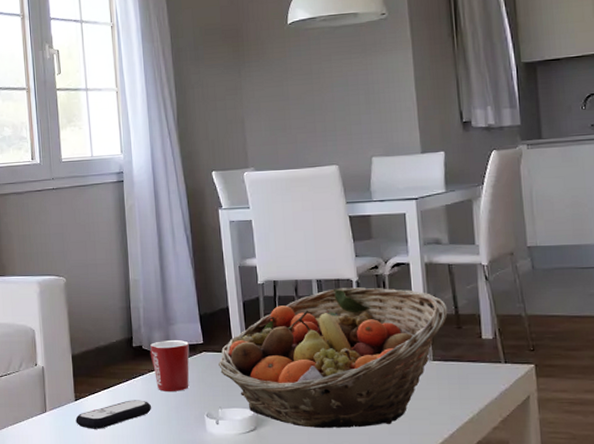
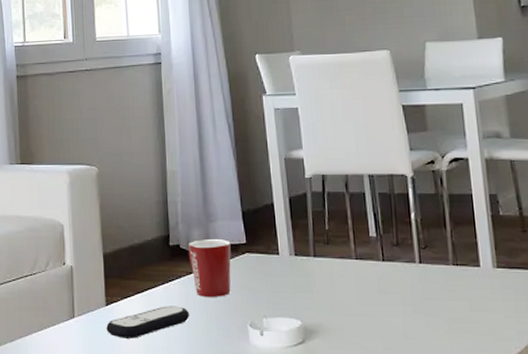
fruit basket: present [219,287,448,429] -> none [263,184,512,343]

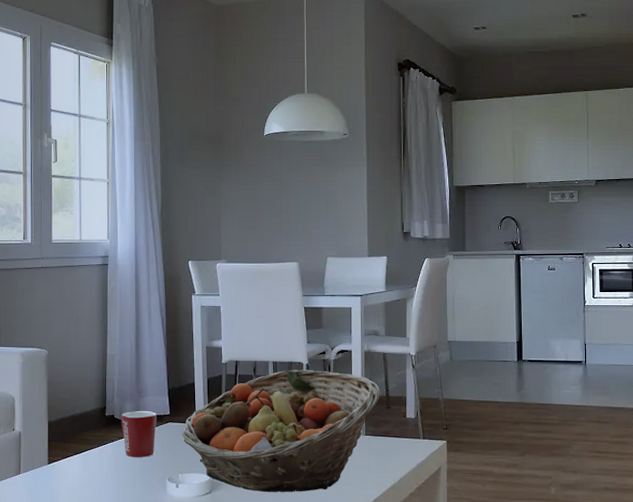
remote control: present [106,306,190,339] -> none [47,464,119,491]
fruit basket: none [263,184,512,343] -> present [182,370,380,493]

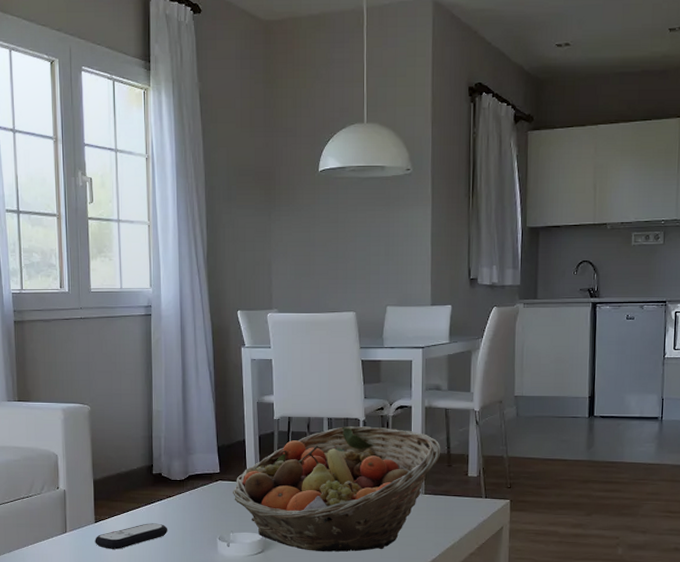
remote control: none [47,464,119,491] -> present [95,523,168,549]
mug: present [121,411,157,457] -> none [169,469,206,516]

